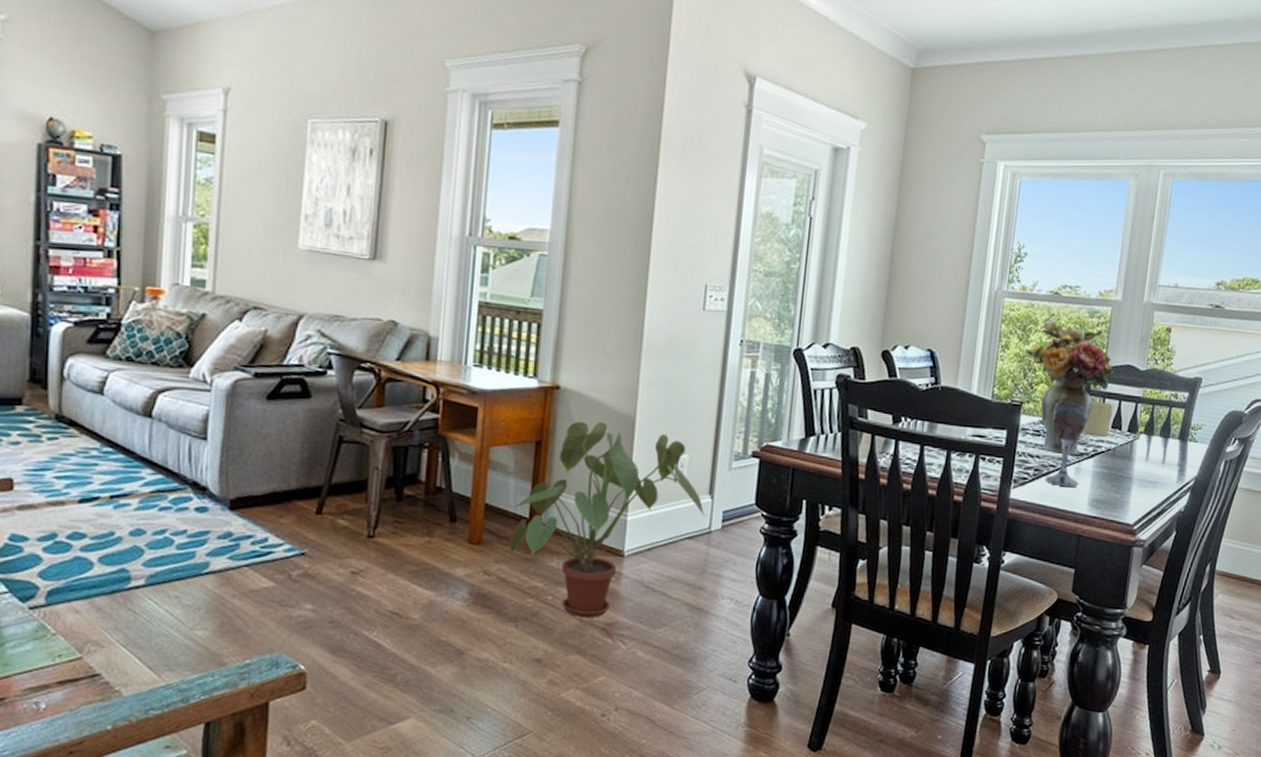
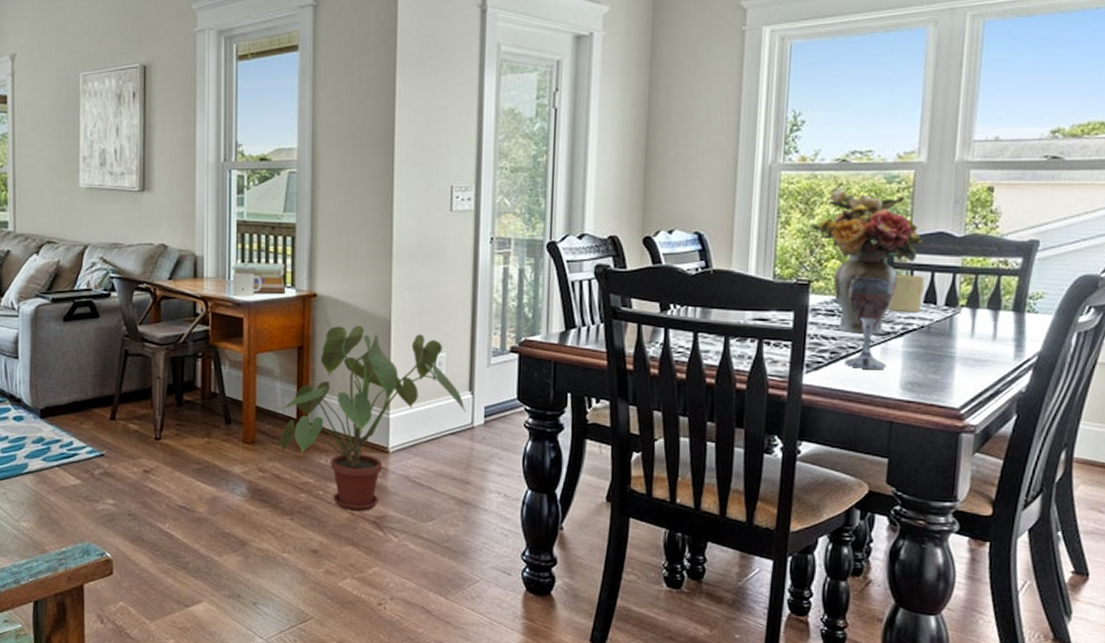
books: none [468,347,528,384] -> present [231,263,286,293]
mug: none [468,357,502,385] -> present [232,272,263,297]

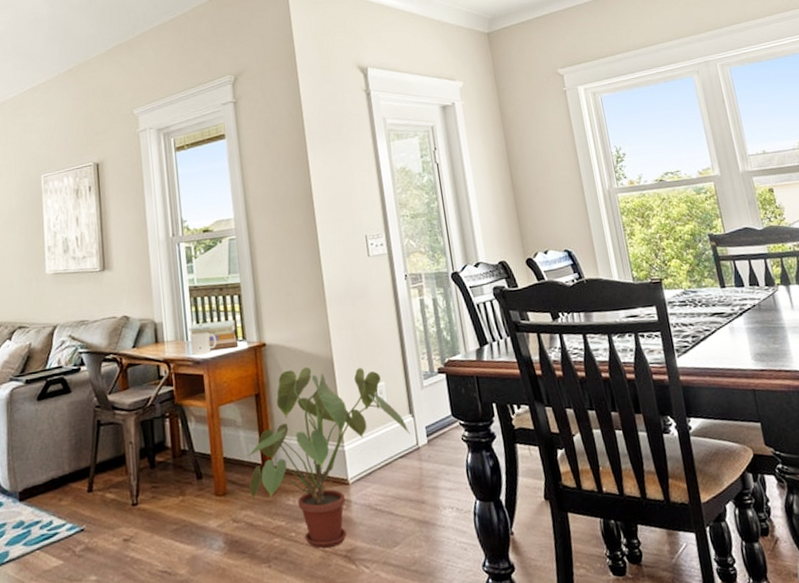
flower arrangement: present [810,188,922,334] -> none [649,202,735,318]
cup: present [844,277,894,369] -> none [691,269,738,347]
candle: present [887,275,924,313] -> none [723,264,750,296]

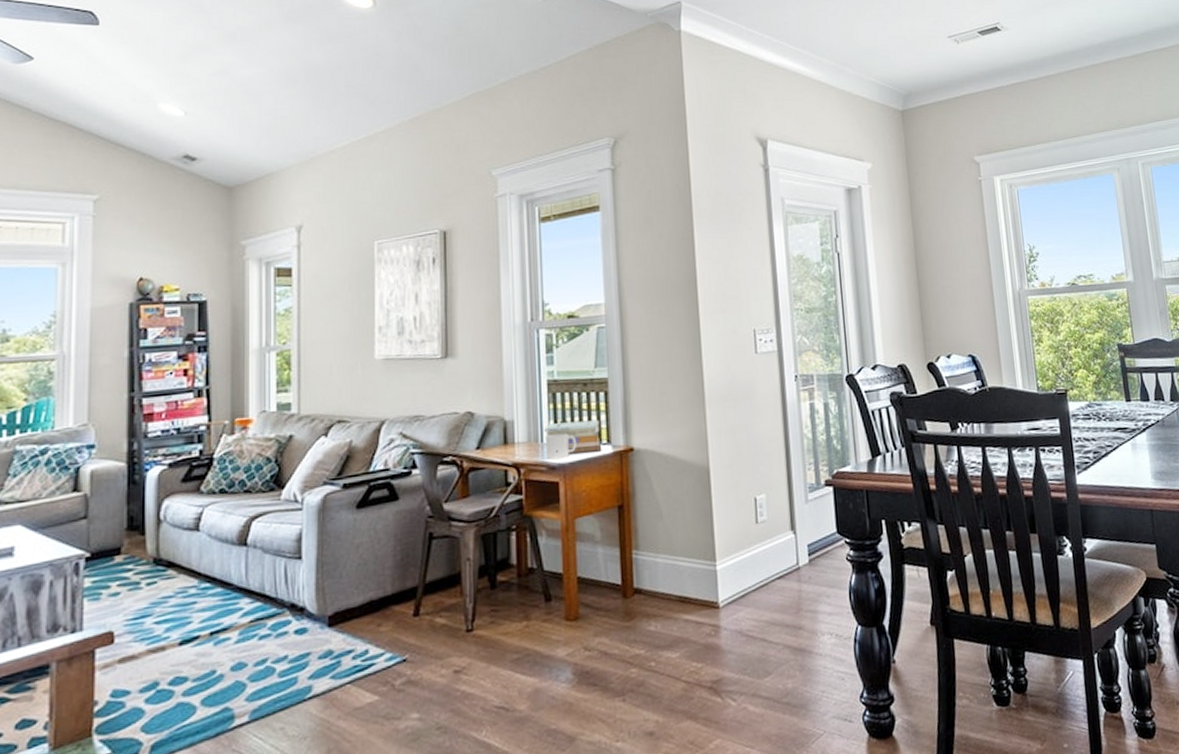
house plant: present [245,366,412,548] -> none [603,475,792,679]

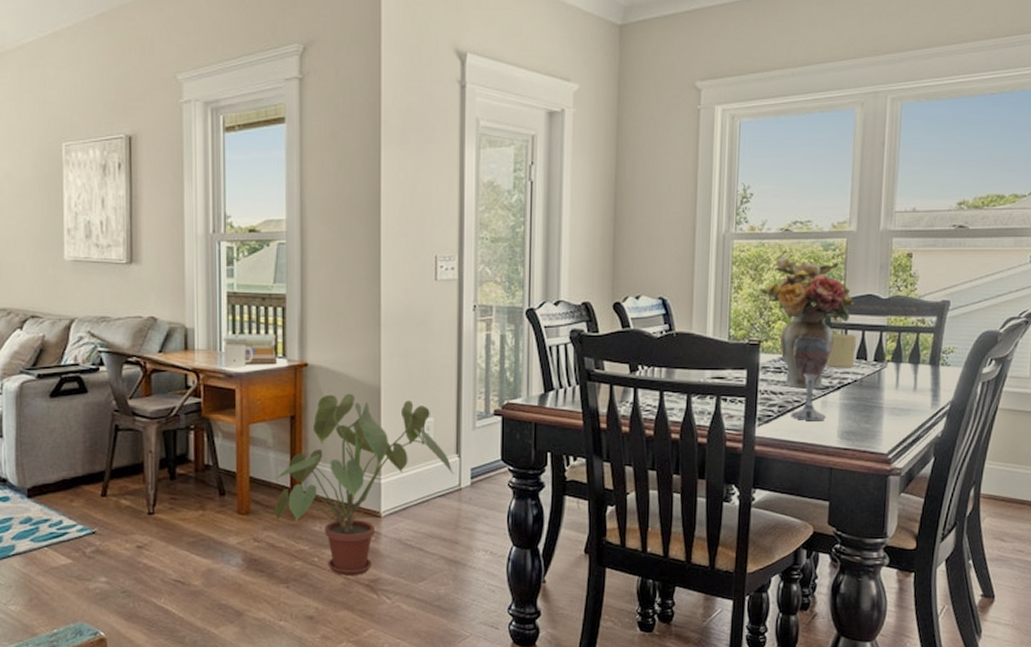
house plant: none [603,475,792,679] -> present [273,393,455,575]
flower arrangement: none [1058,308,1143,433] -> present [759,255,854,389]
cup: none [1097,381,1139,464] -> present [790,336,831,420]
candle: none [1129,376,1154,411] -> present [826,334,856,368]

